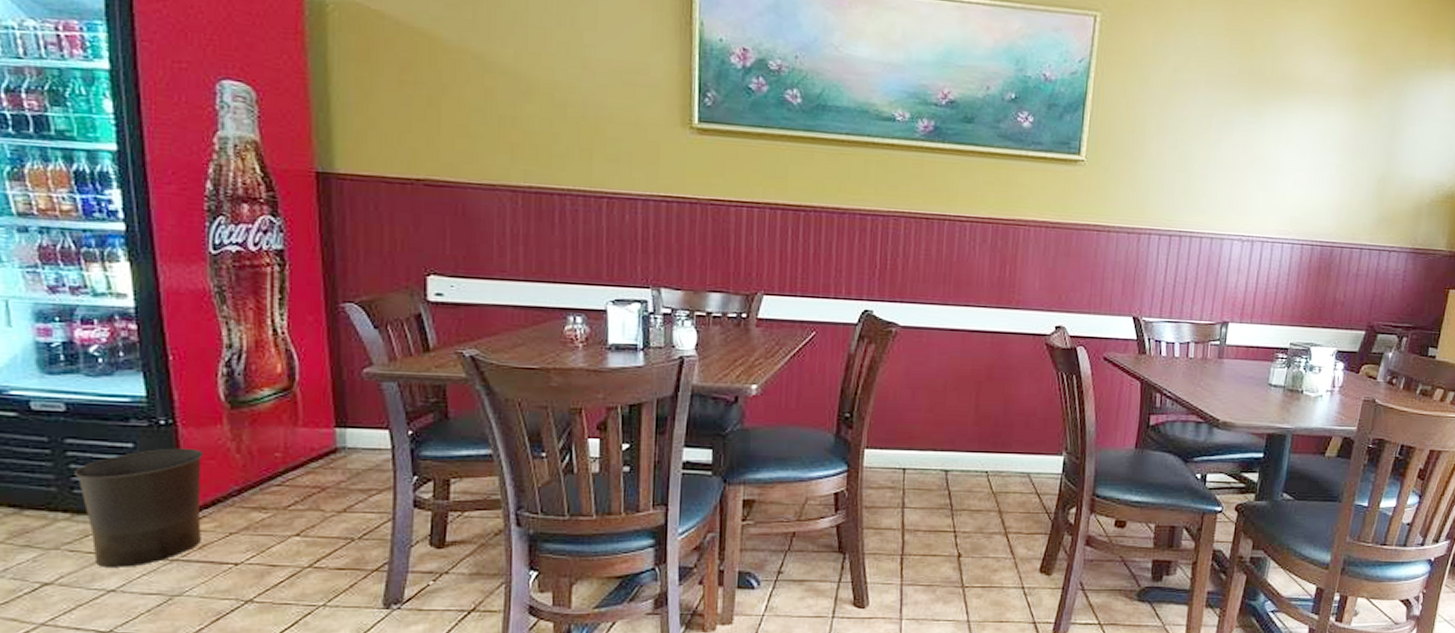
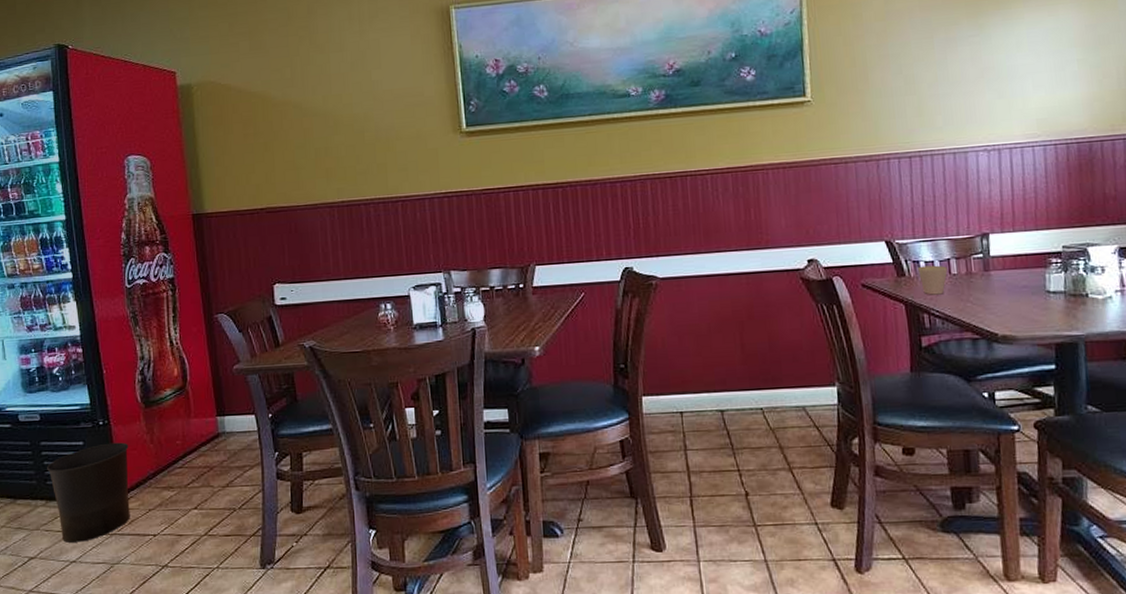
cup: none [1158,346,1186,376] -> present [918,265,948,295]

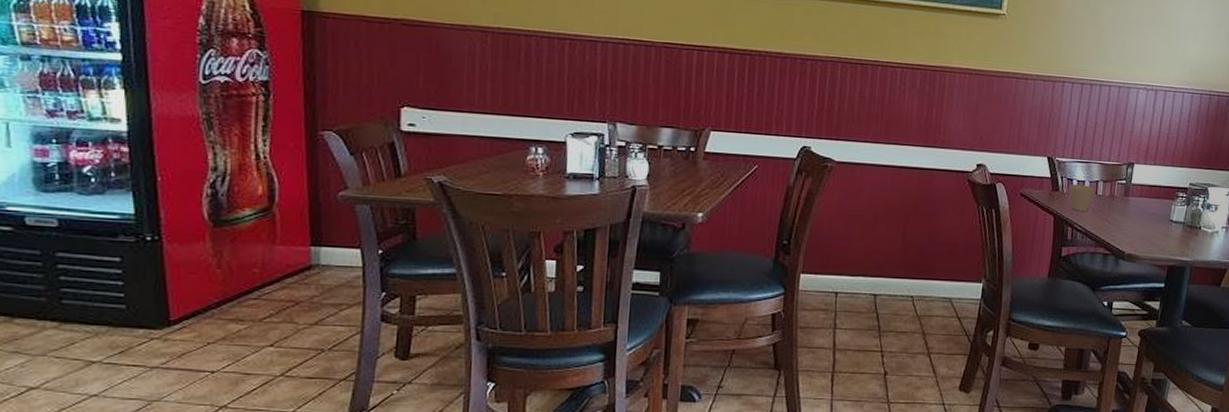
waste bin: present [47,442,130,543] -> none [64,262,186,374]

